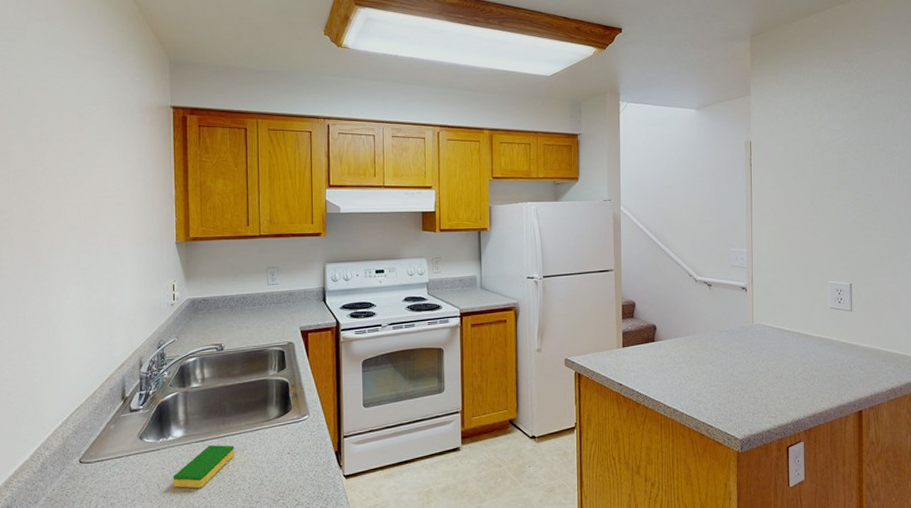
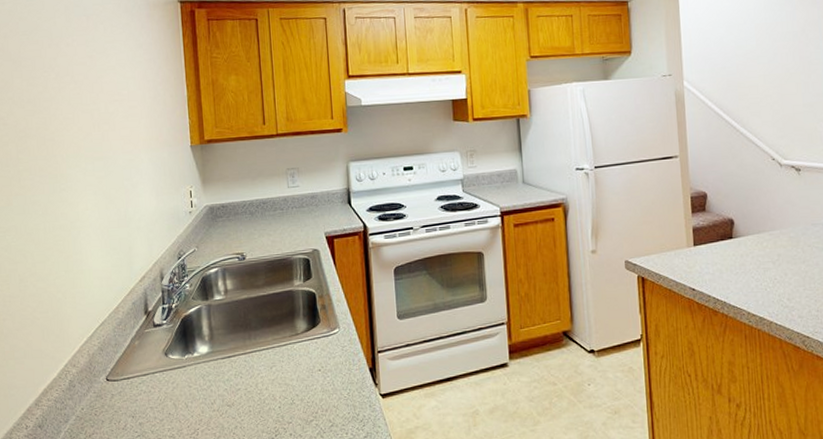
dish sponge: present [172,444,235,489] -> none [200,361,263,408]

